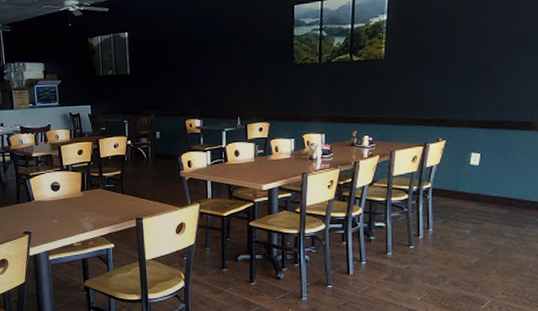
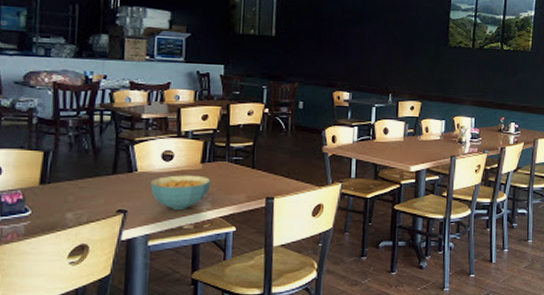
cereal bowl: none [44,202,91,230] -> present [150,175,211,209]

